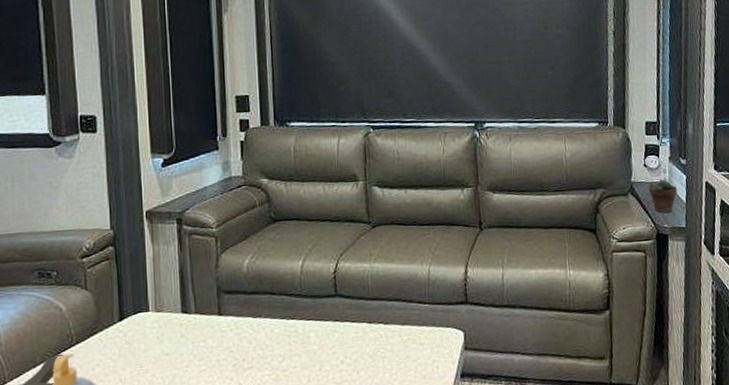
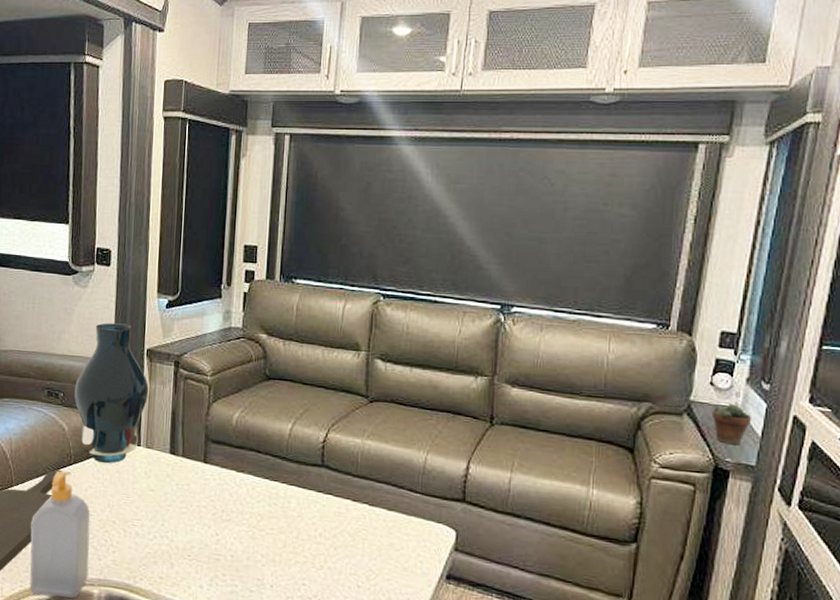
vase: none [68,189,153,337] -> present [73,323,149,463]

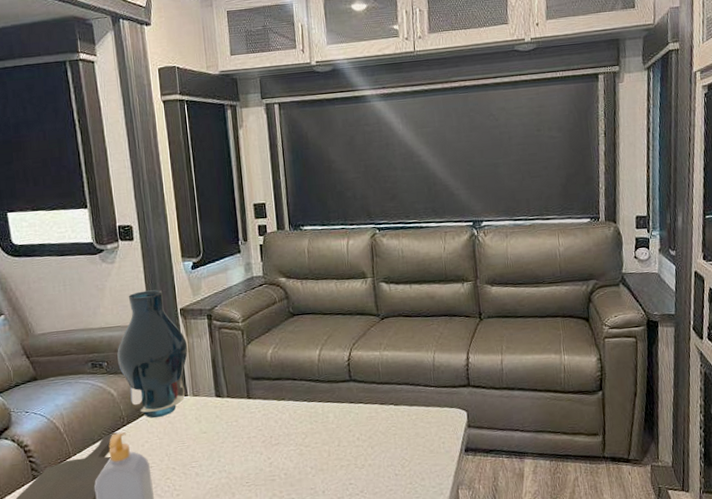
succulent plant: present [712,391,752,445] -> none [639,260,668,302]

